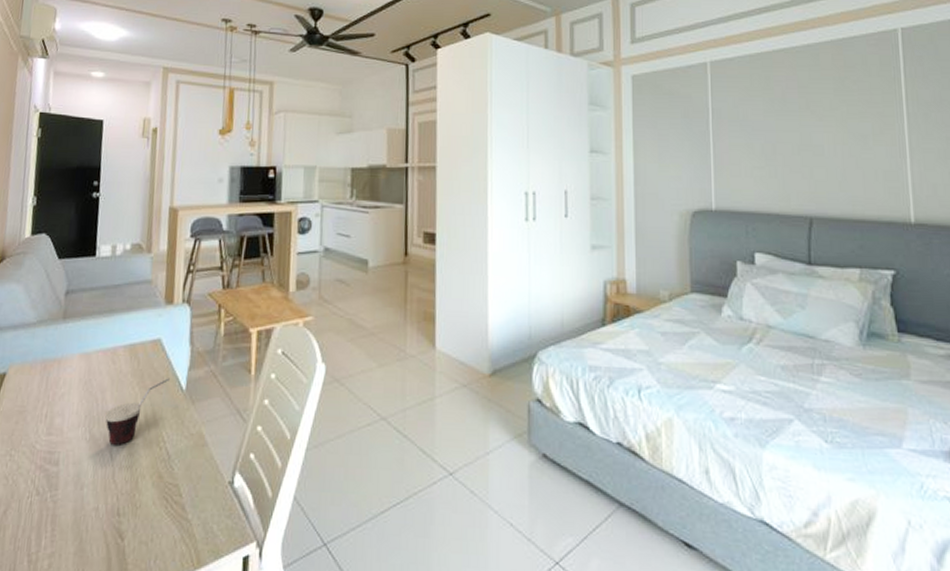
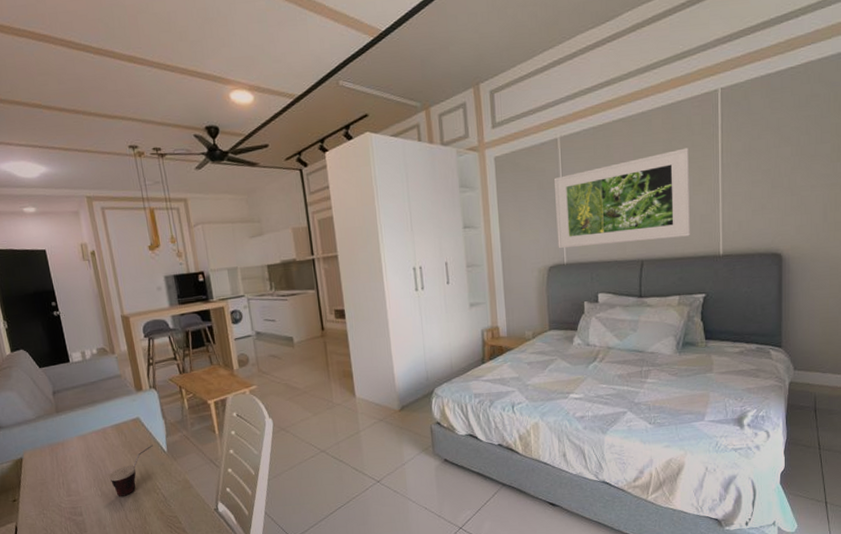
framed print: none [702,90,871,195] -> present [554,148,690,249]

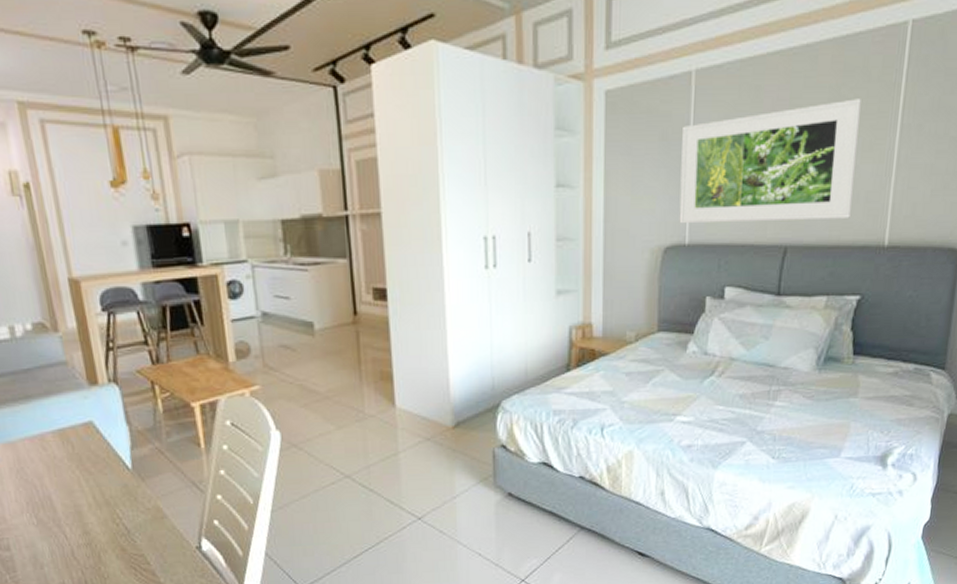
cup: present [109,445,153,497] -> none [48,459,112,526]

